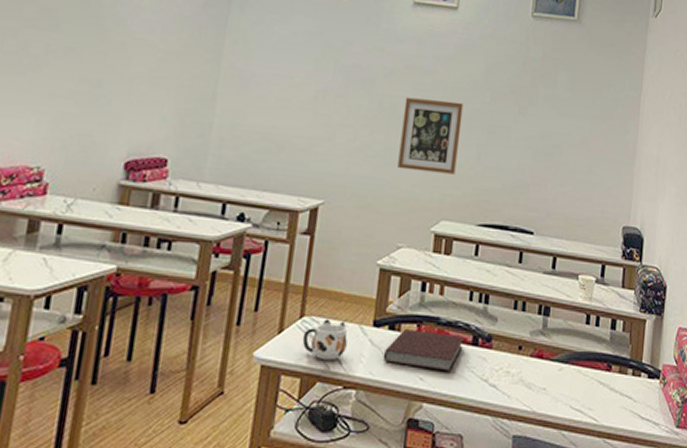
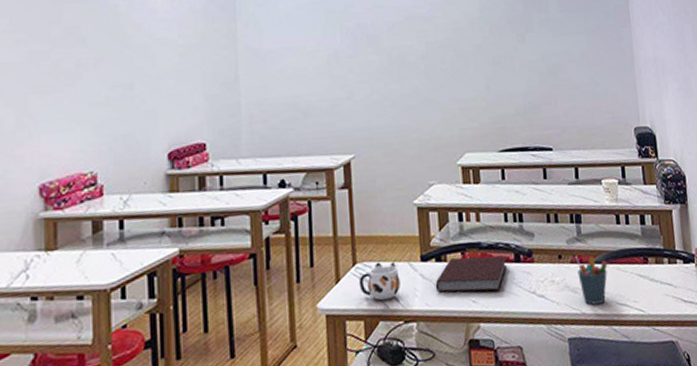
wall art: present [397,97,464,175] -> none [411,41,470,113]
pen holder: none [535,350,569,405] -> present [576,255,608,305]

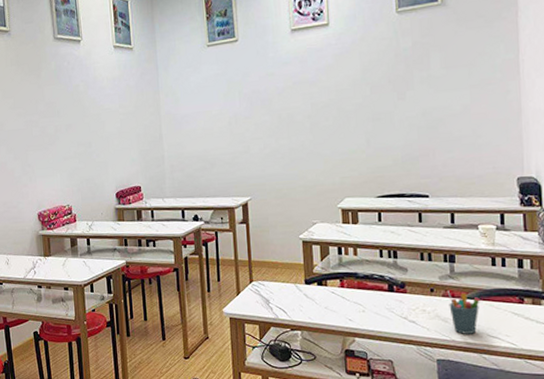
mug: present [358,262,401,301] -> none [254,282,288,312]
notebook: present [435,256,508,293] -> none [317,284,381,313]

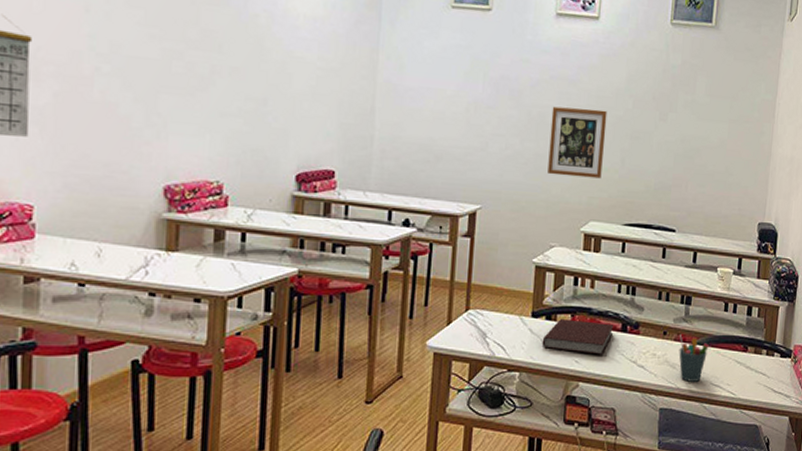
wall art: none [298,101,350,164] -> present [547,106,608,179]
notebook: none [317,284,381,313] -> present [541,319,614,355]

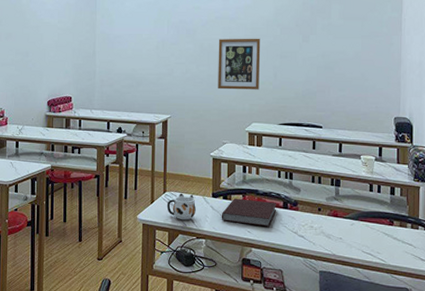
mug: none [469,311,509,348] -> present [166,193,196,221]
pen holder: present [679,334,709,382] -> none [333,211,358,250]

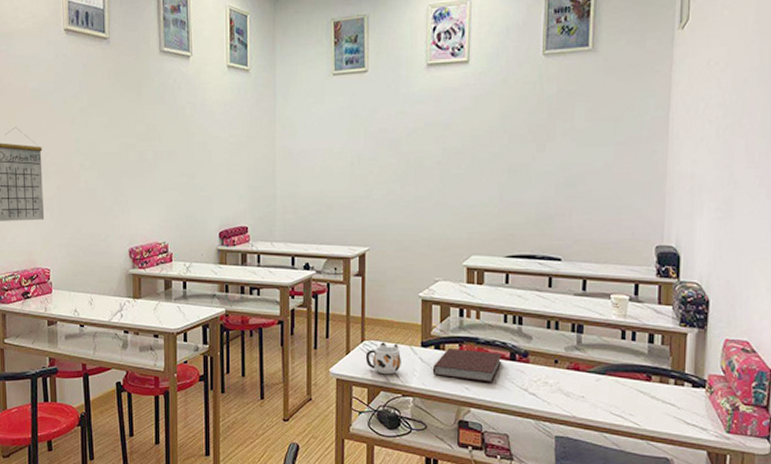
wall art: present [218,38,261,90] -> none [428,148,483,215]

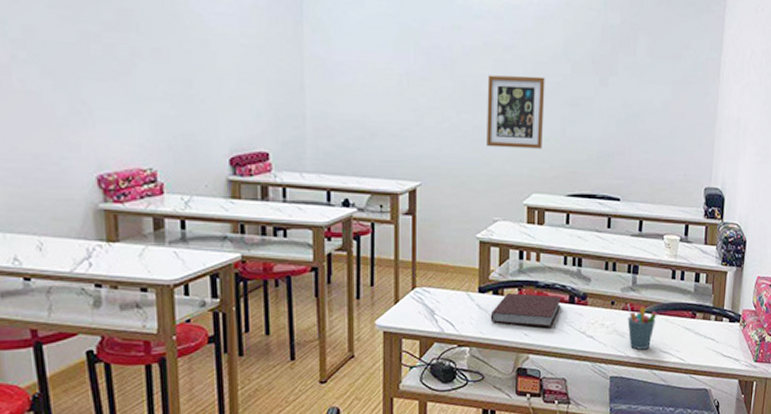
mug: present [365,342,401,375] -> none [417,289,457,324]
wall art: none [428,148,483,215] -> present [487,75,545,149]
pen holder: none [573,363,606,411] -> present [627,304,657,350]

